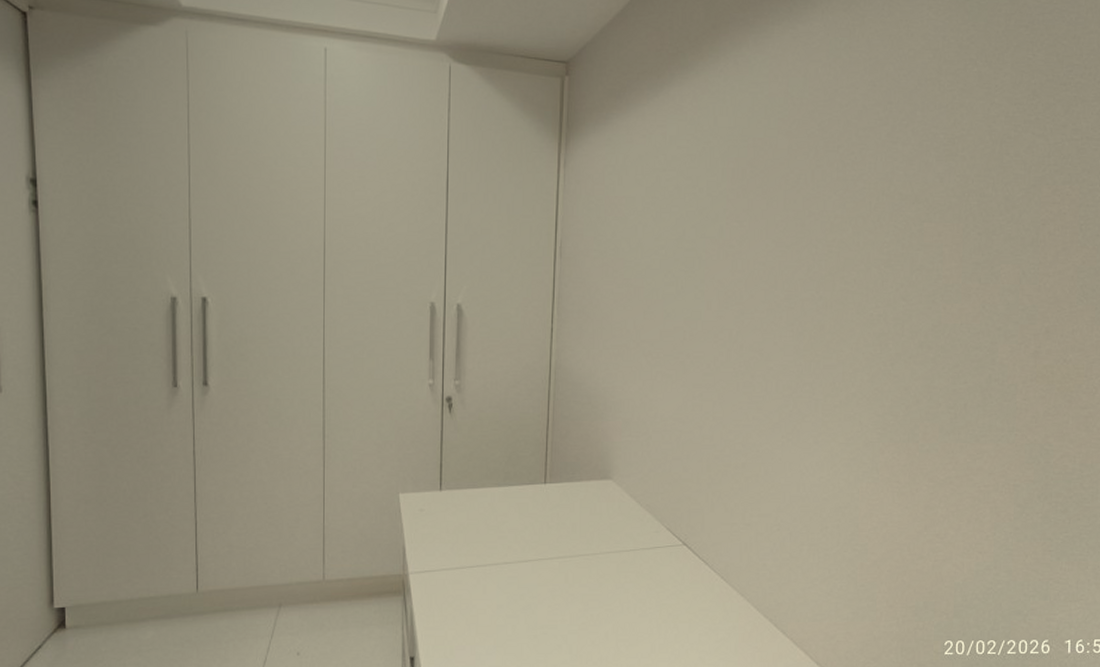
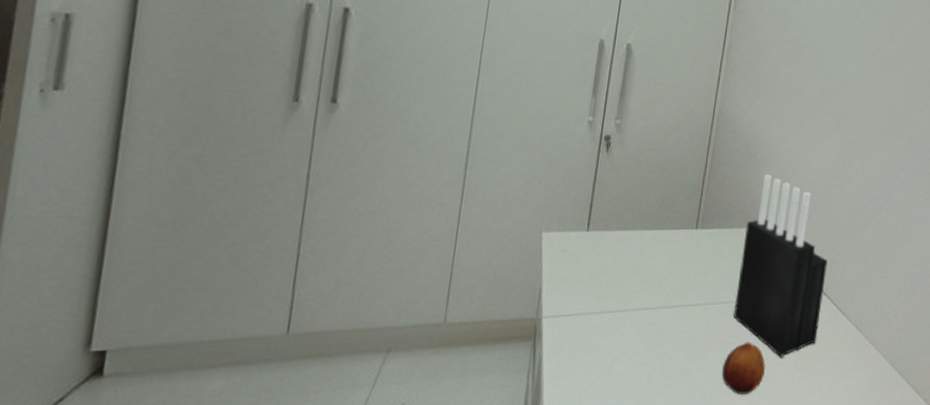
fruit: none [586,594,629,645] -> present [722,342,765,394]
knife block: none [591,424,684,608] -> present [733,174,828,357]

